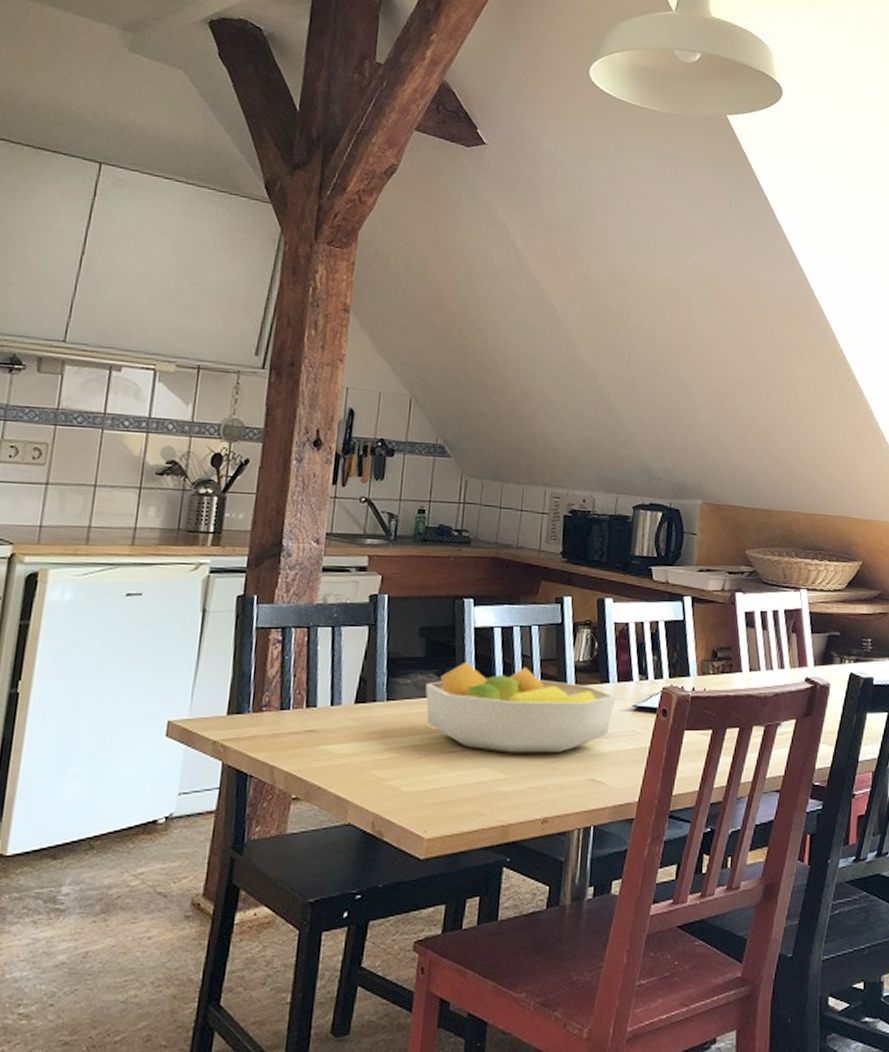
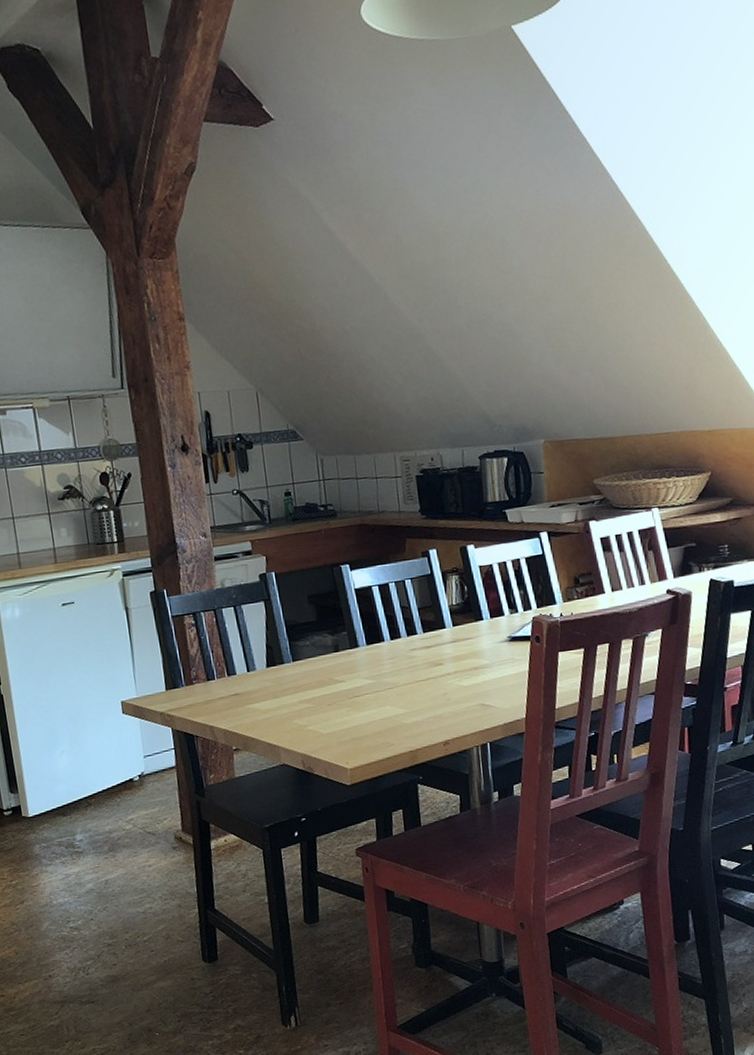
fruit bowl: present [425,661,616,754] -> none [323,617,492,692]

